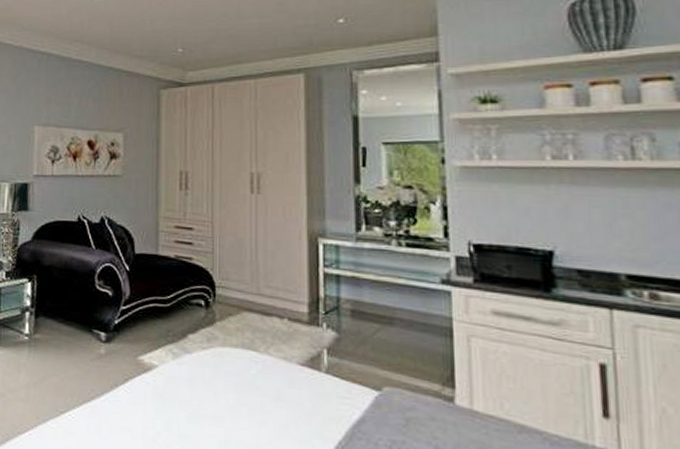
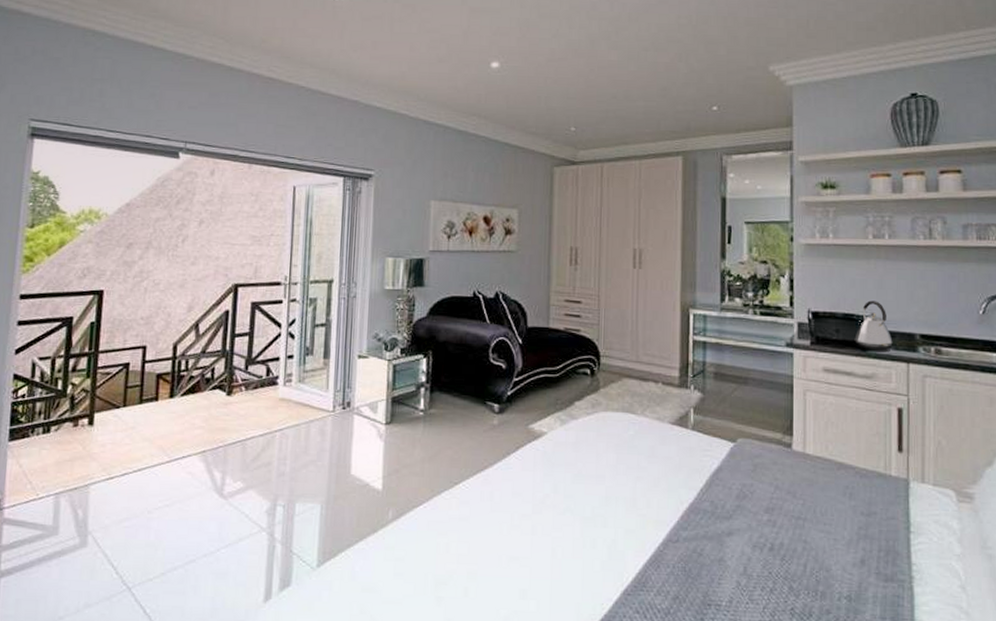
kettle: none [533,232,587,295] -> present [854,300,893,352]

